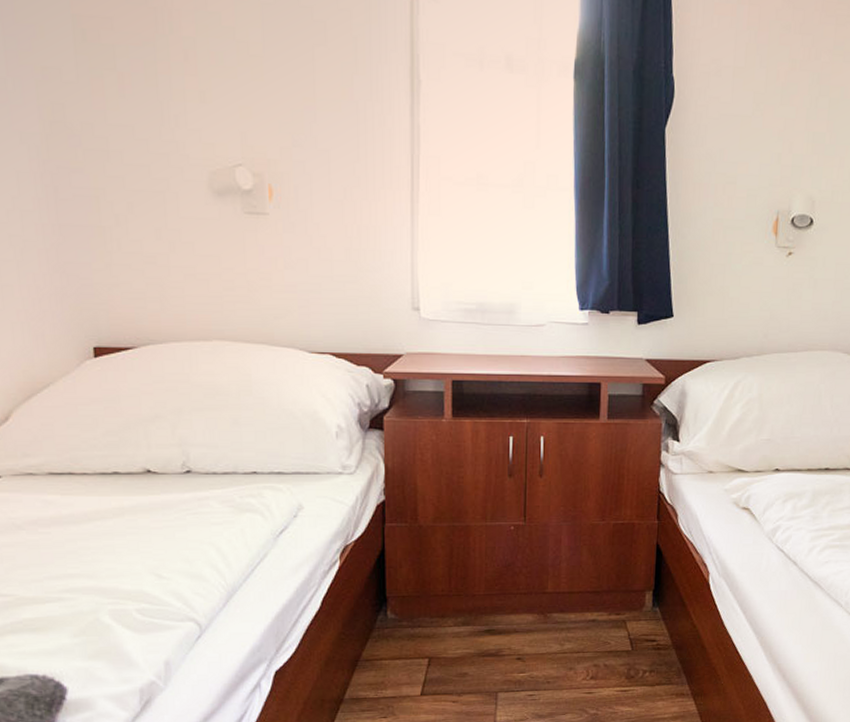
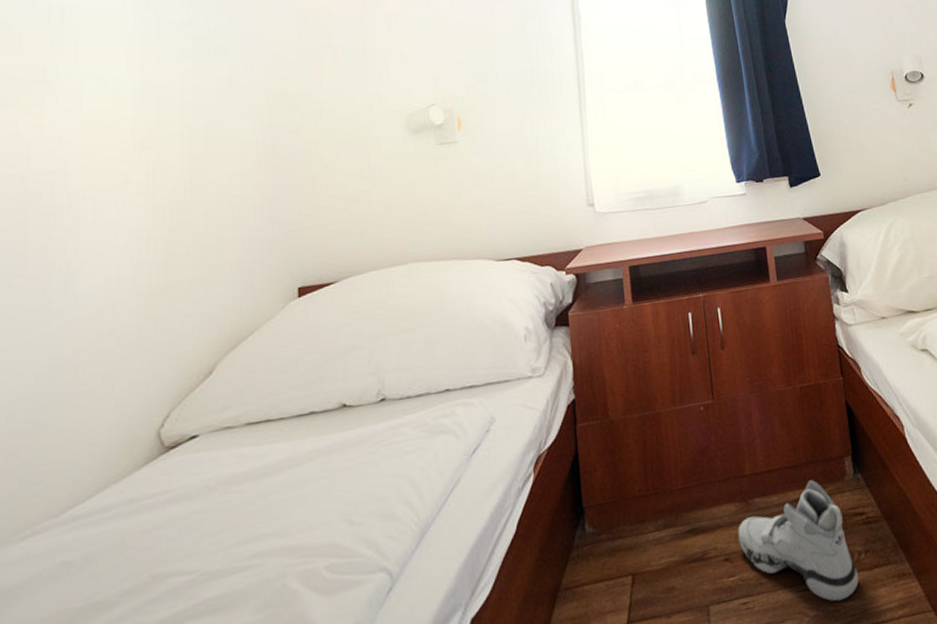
sneaker: none [533,606,640,706] -> present [738,480,859,602]

